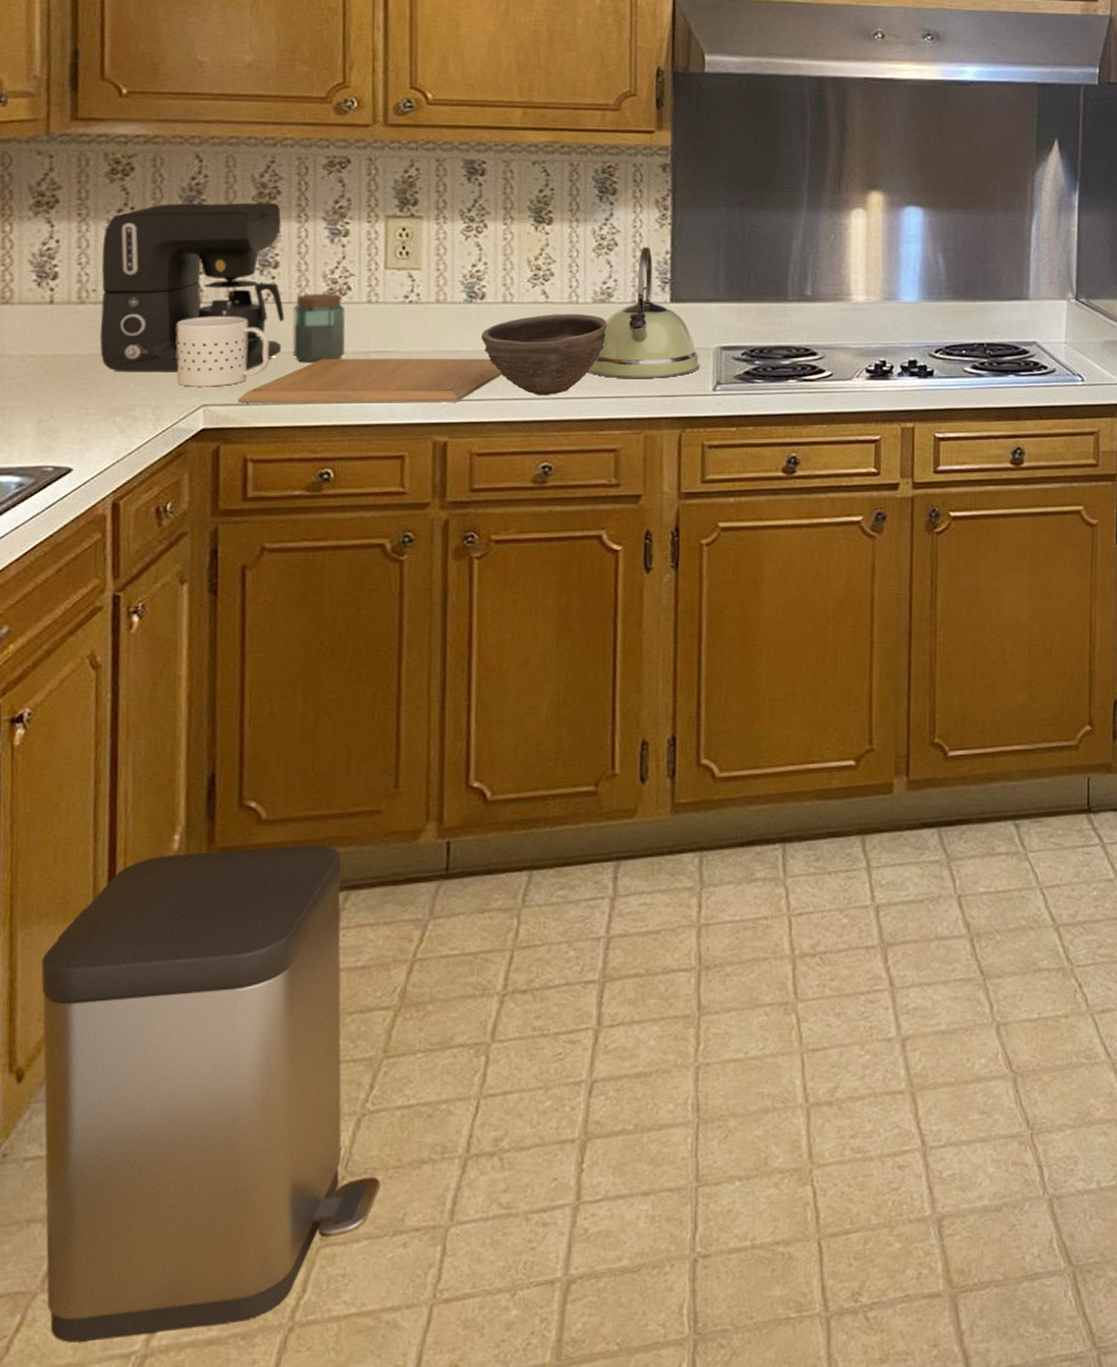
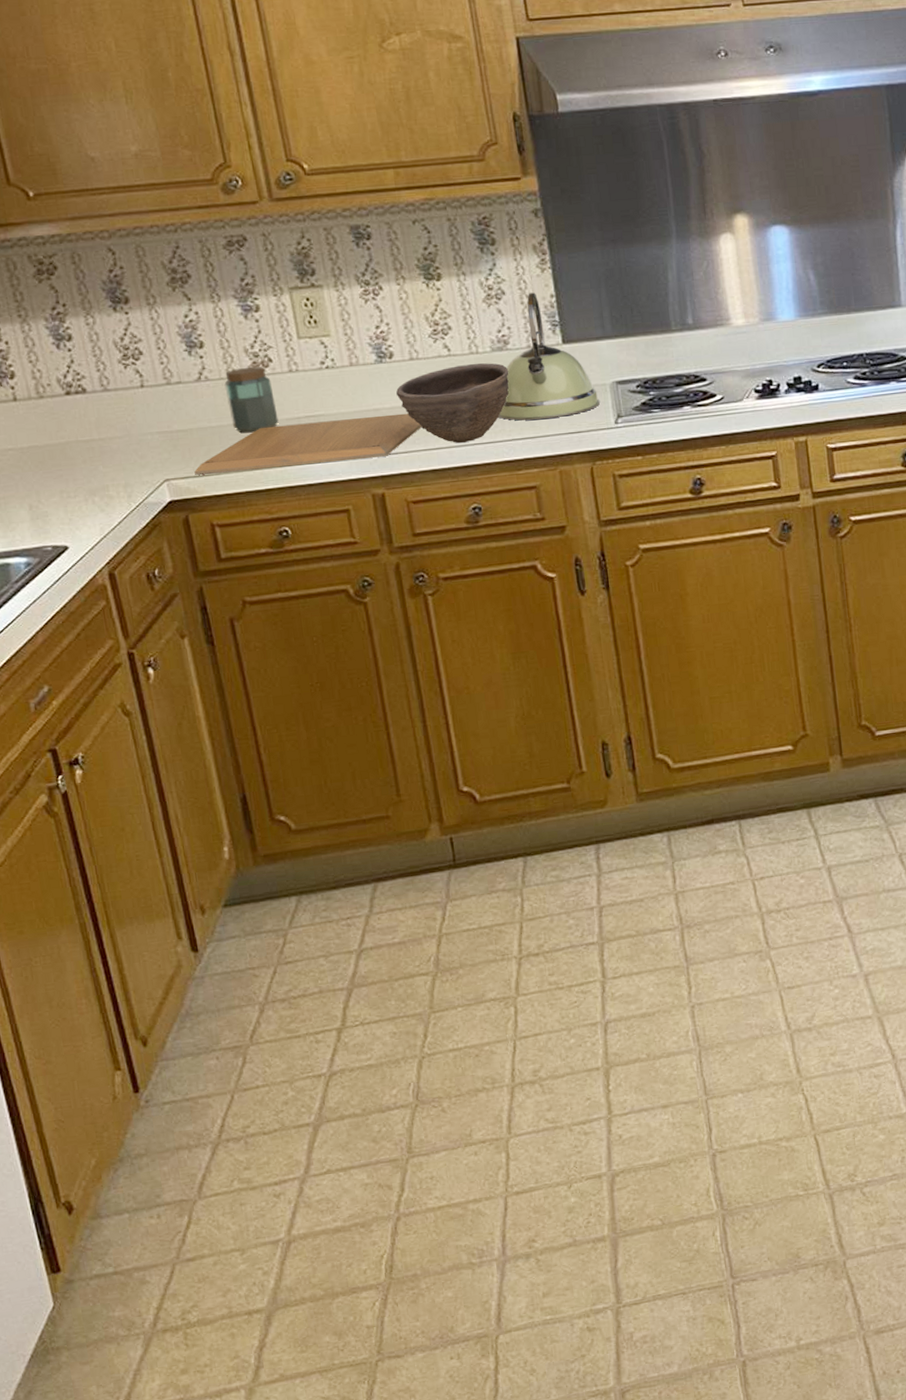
pedal bin: present [41,845,381,1343] -> none [140,847,448,1235]
coffee maker: present [99,202,285,372] -> none [45,286,223,457]
mug: present [176,316,270,387] -> none [127,396,214,465]

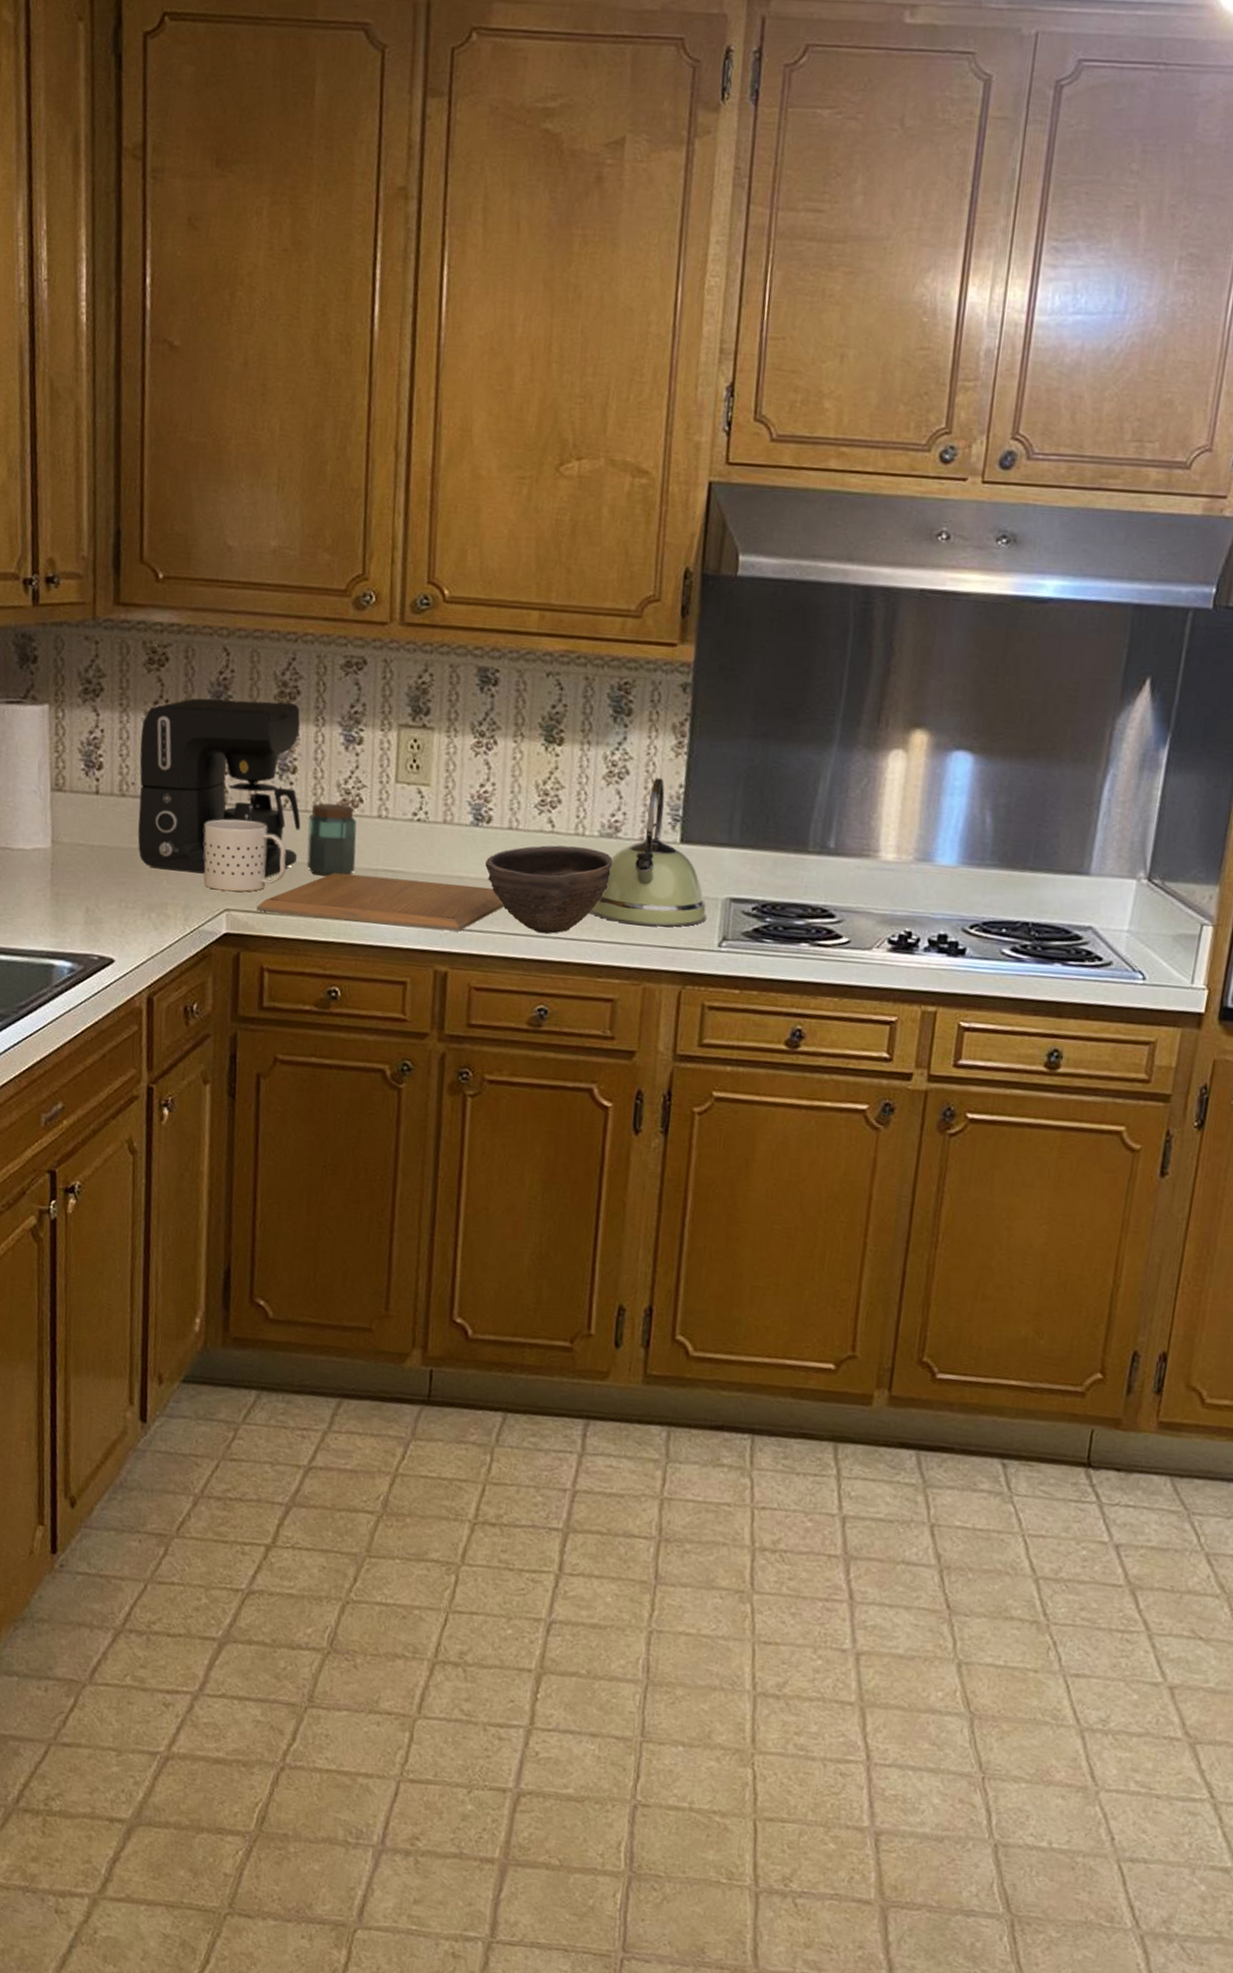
coffee maker: none [45,286,223,457] -> present [137,698,301,878]
mug: none [127,396,214,465] -> present [203,819,287,892]

